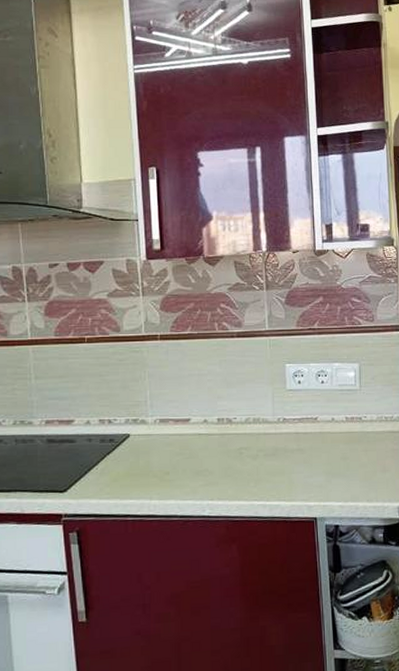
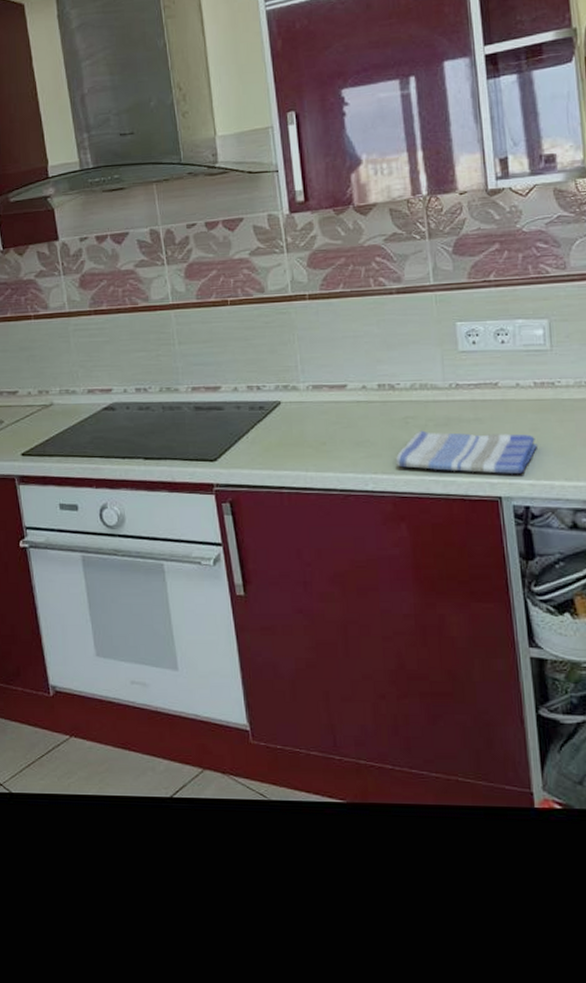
dish towel: none [230,460,347,498] -> present [396,430,539,474]

